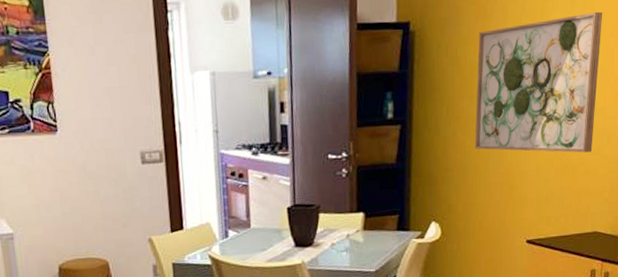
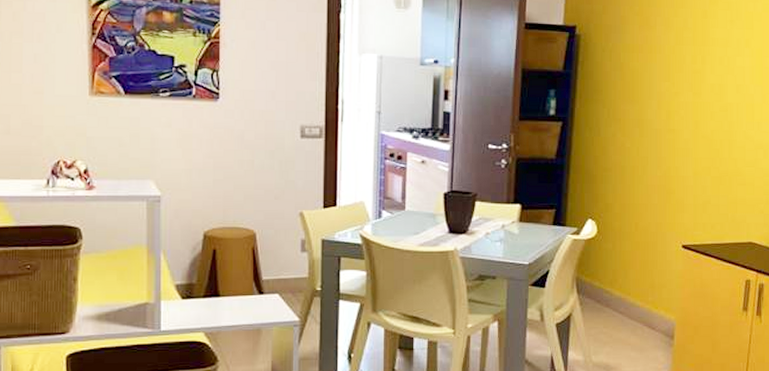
wall art: present [474,11,603,153] -> none [633,32,761,164]

